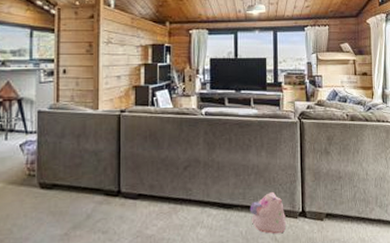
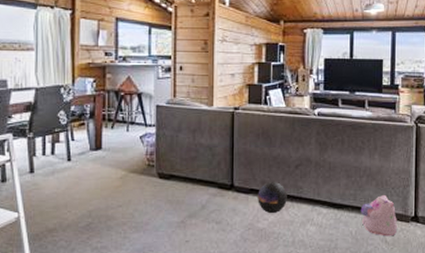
ball: none [145,184,176,219] -> present [256,181,287,214]

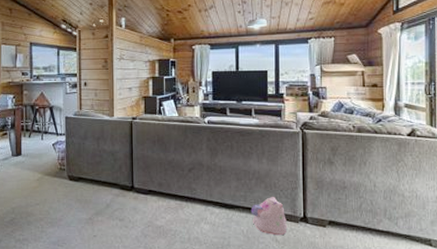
ball: present [256,181,287,214] -> none [154,183,182,213]

